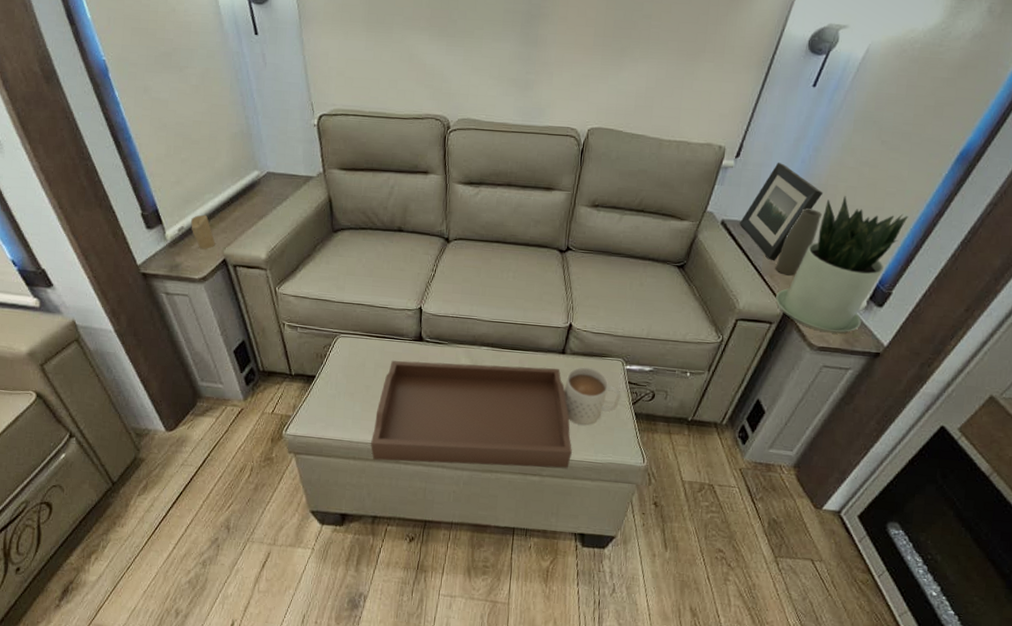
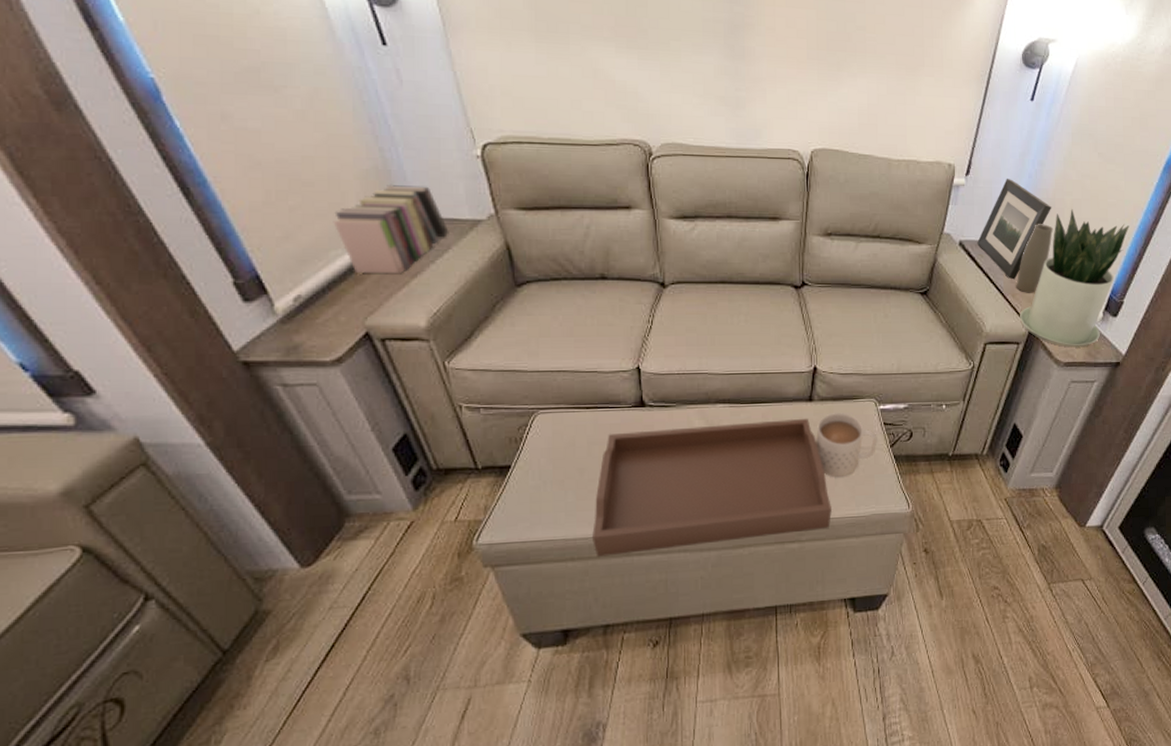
candle: present [191,214,216,249] -> none [312,277,351,322]
books: none [209,144,289,216] -> present [333,184,449,274]

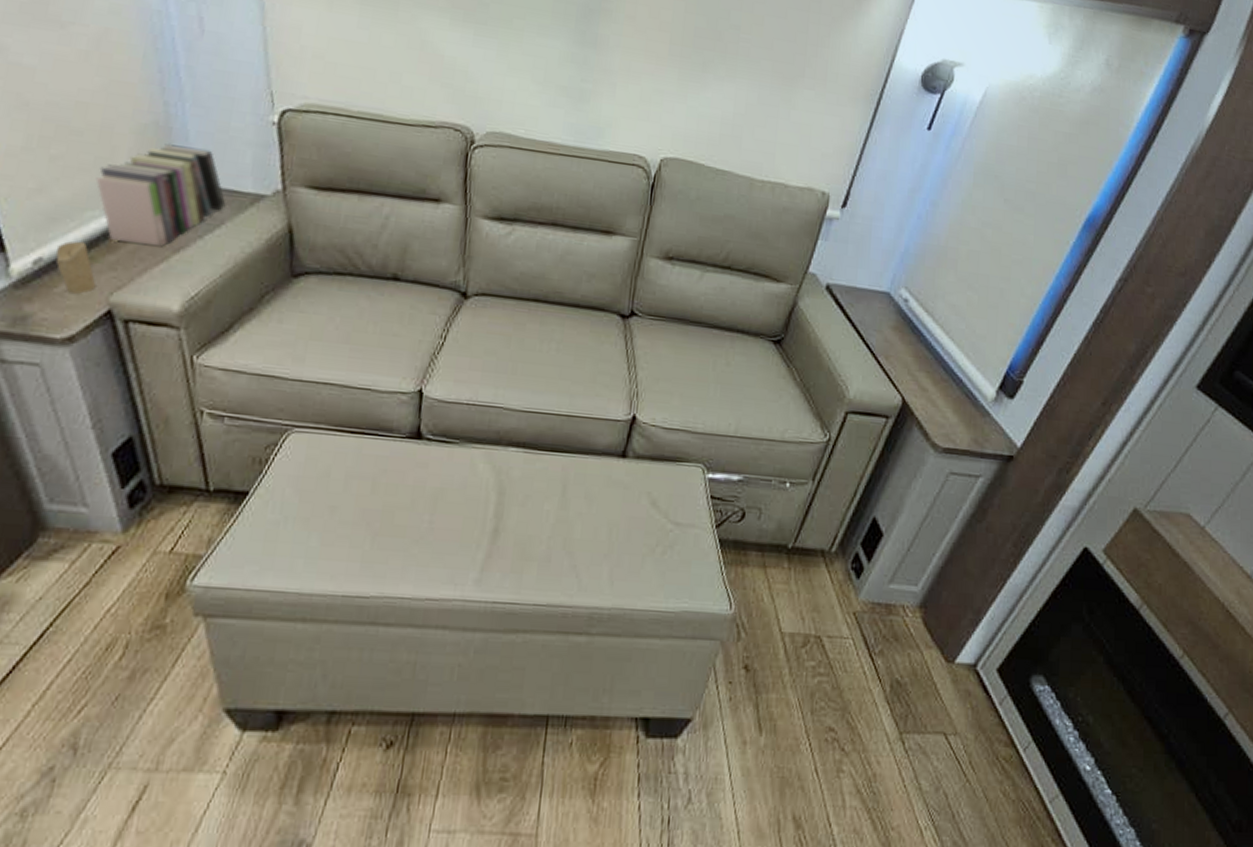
candle: none [312,277,351,322] -> present [55,241,96,294]
serving tray: present [592,418,832,557] -> none [332,468,634,623]
mug: present [816,413,877,477] -> none [624,475,701,558]
picture frame: present [977,178,1052,280] -> none [848,216,943,339]
vase: present [1016,224,1054,293] -> none [891,274,943,357]
planter: present [1020,209,1129,348] -> none [892,262,1037,432]

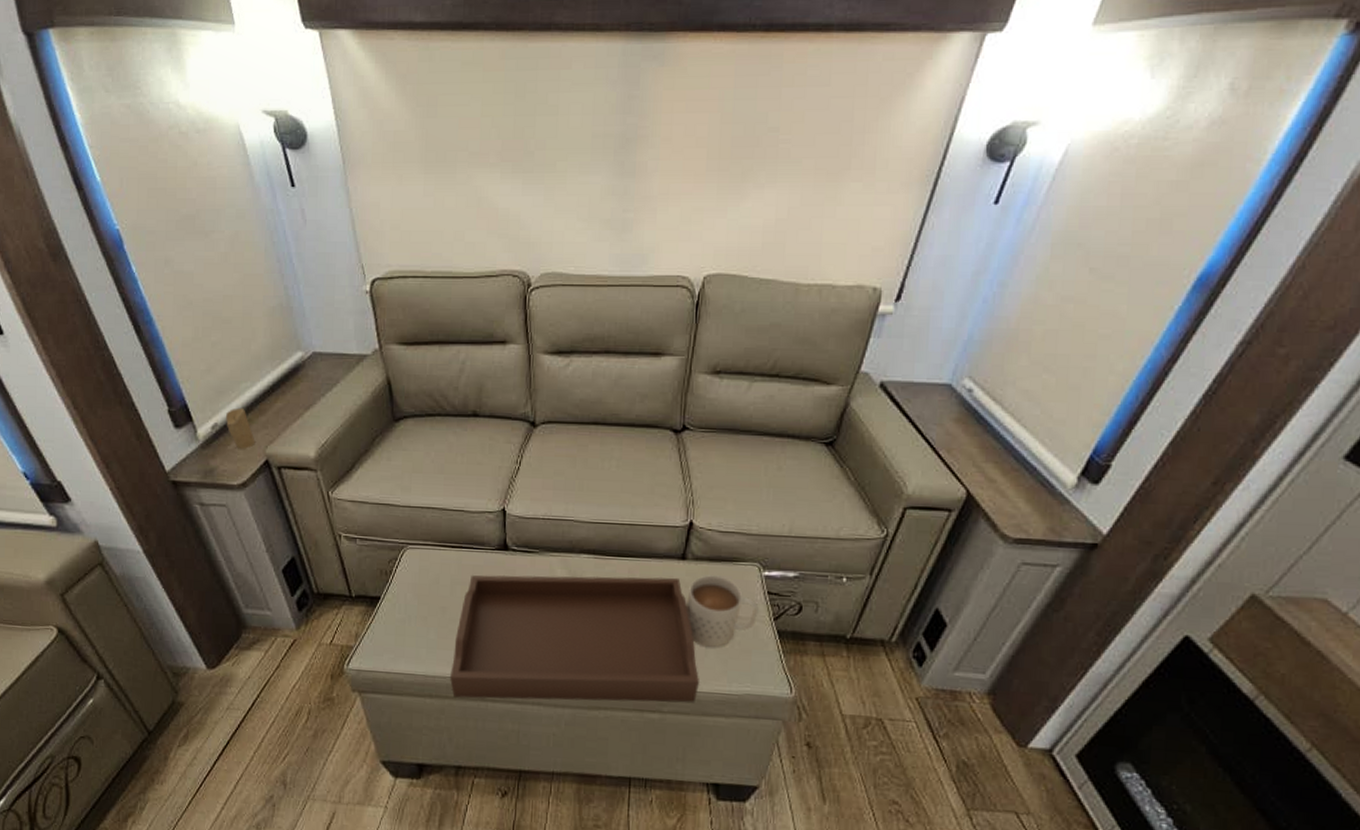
books: present [95,143,226,247] -> none [244,320,339,407]
serving tray: none [332,468,634,623] -> present [450,575,699,703]
mug: none [624,475,701,558] -> present [686,575,759,647]

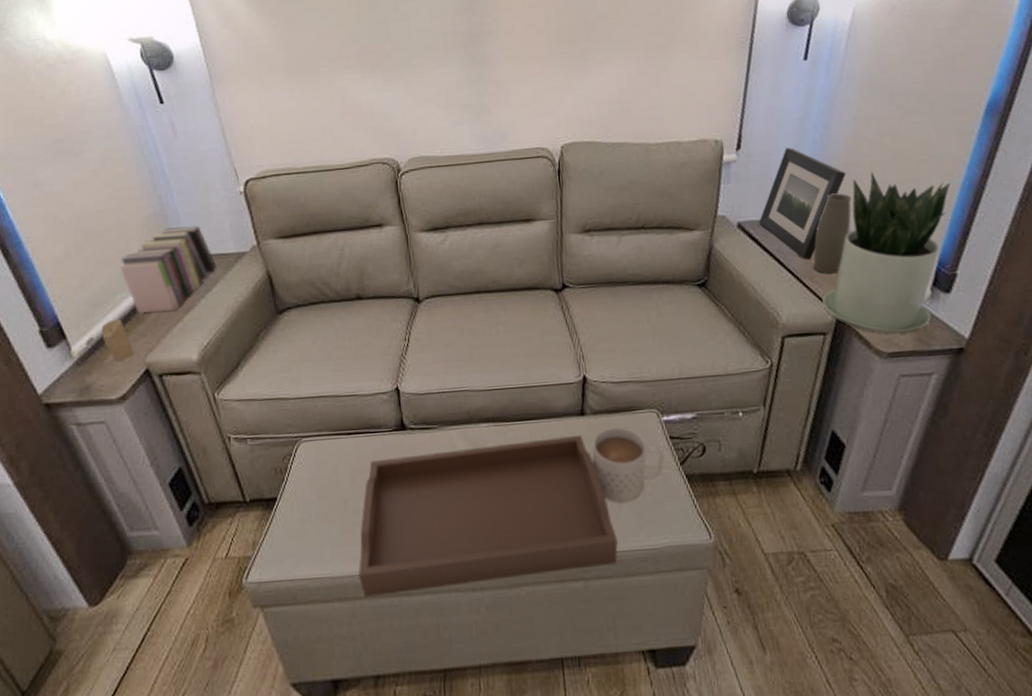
books: none [244,320,339,407] -> present [119,225,217,313]
picture frame: none [904,303,1014,431] -> present [759,147,847,261]
vase: none [953,361,1014,449] -> present [813,193,852,274]
planter: none [955,343,1130,521] -> present [822,172,951,335]

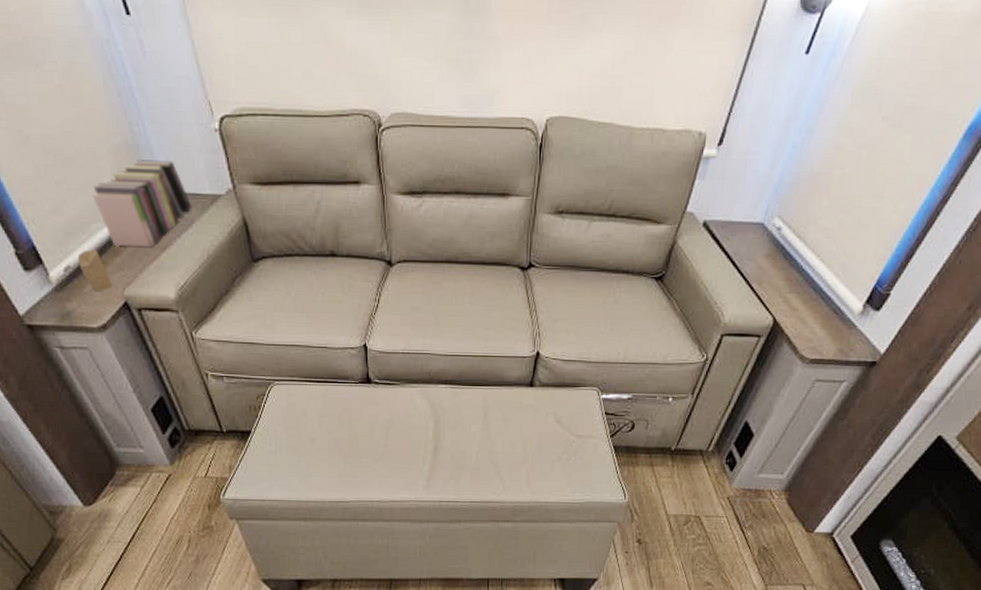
serving tray: present [358,434,618,597] -> none [322,403,547,520]
mug: present [592,427,664,502] -> none [535,399,598,463]
picture frame: present [759,147,847,261] -> none [724,148,817,266]
vase: present [813,193,852,274] -> none [763,202,816,281]
planter: present [822,172,951,335] -> none [764,185,910,344]

